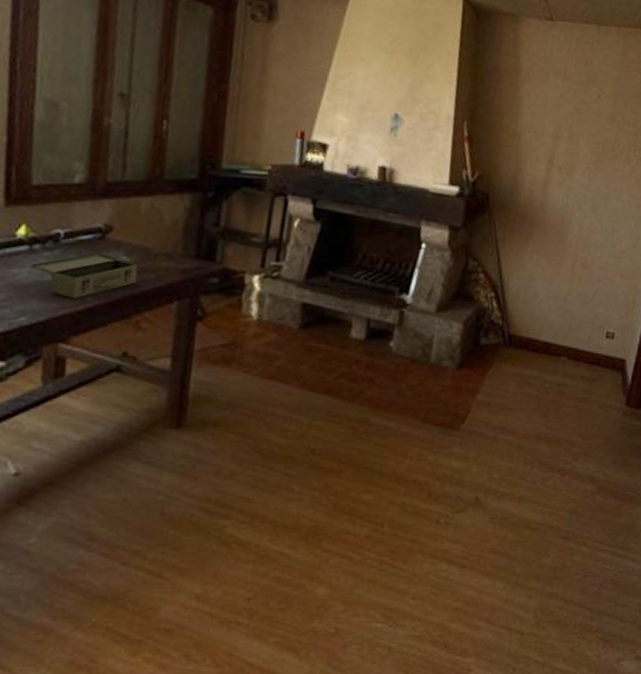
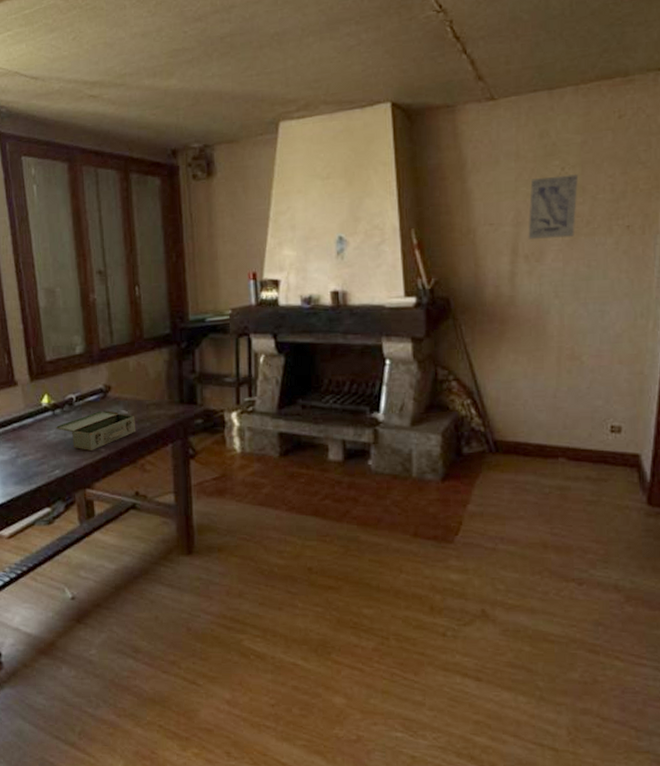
wall art: none [563,99,611,158] -> present [528,174,579,239]

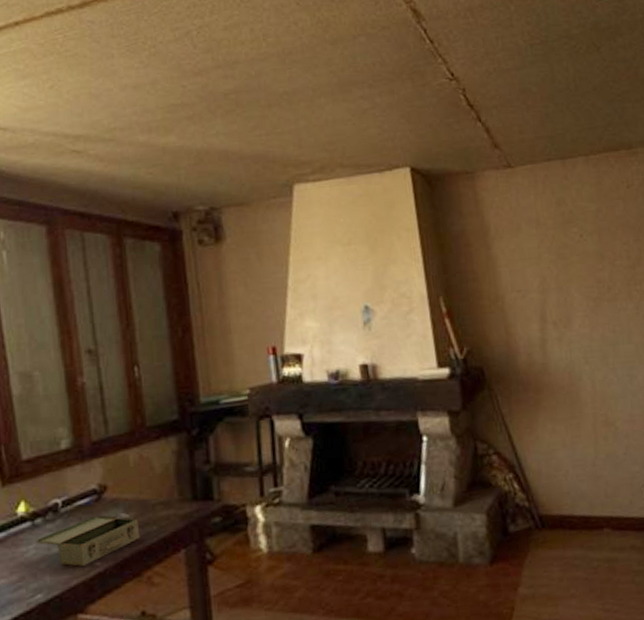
wall art: present [528,174,579,239] -> none [552,241,598,306]

